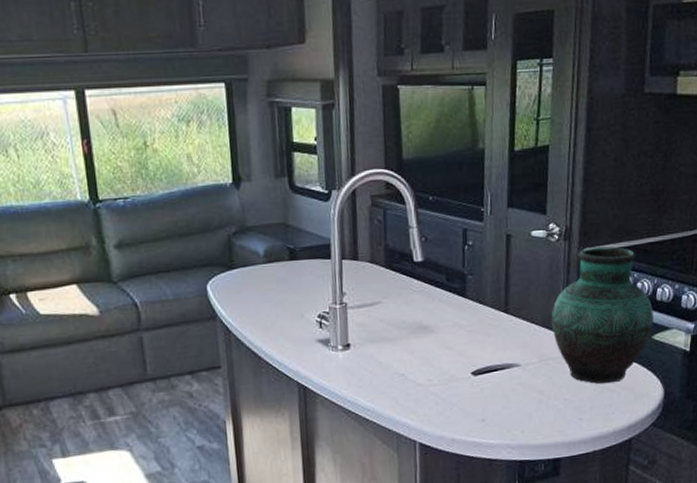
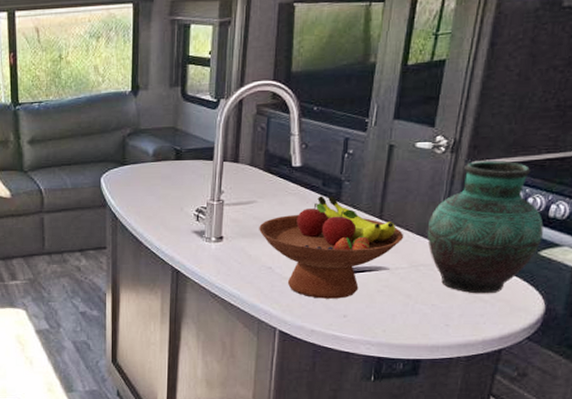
fruit bowl: none [387,291,531,404] -> present [259,195,404,299]

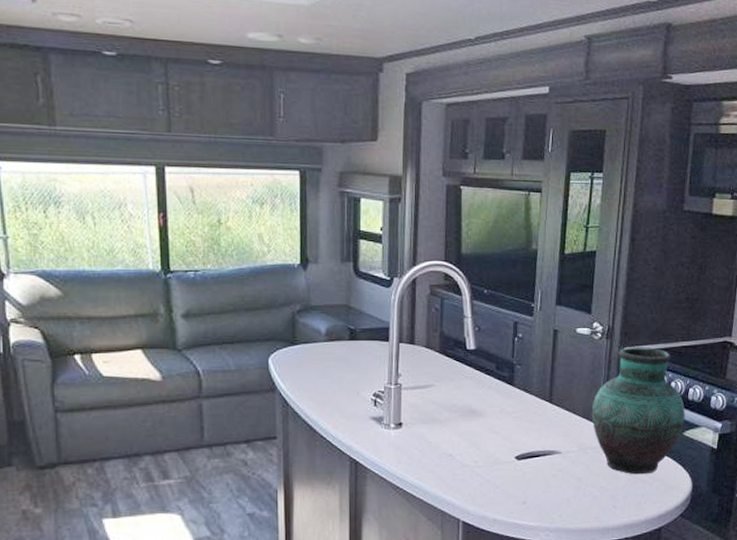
fruit bowl: present [259,195,404,299] -> none [438,379,572,486]

